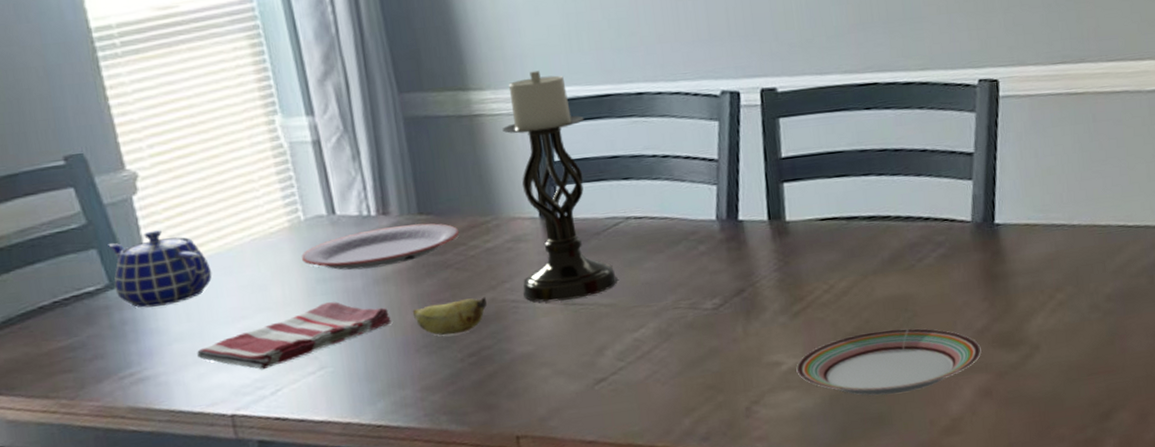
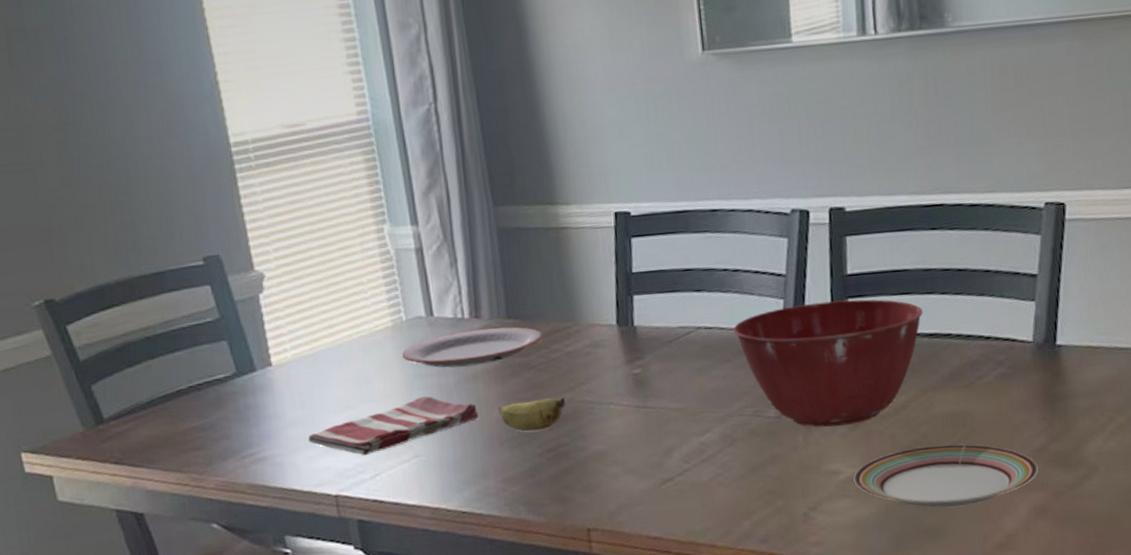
teapot: present [108,230,212,308] -> none [237,326,324,395]
candle holder: present [502,71,617,302] -> none [586,187,686,405]
mixing bowl: none [665,182,861,318] -> present [733,299,923,427]

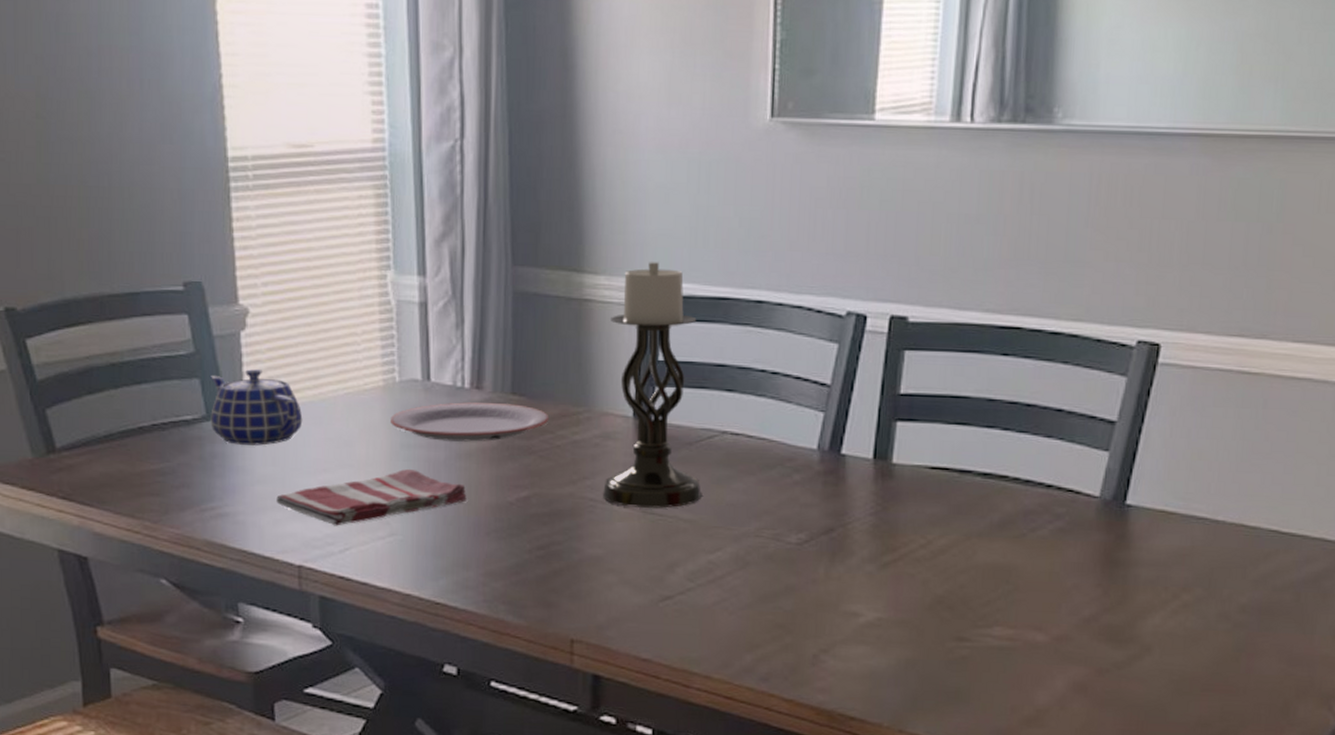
teapot: none [237,326,324,395] -> present [210,369,303,446]
banana: present [498,397,565,432] -> none [489,489,564,524]
candle holder: none [586,187,686,405] -> present [603,262,701,508]
mixing bowl: present [733,299,923,427] -> none [763,421,980,564]
plate: present [853,444,1038,508] -> none [875,599,1084,671]

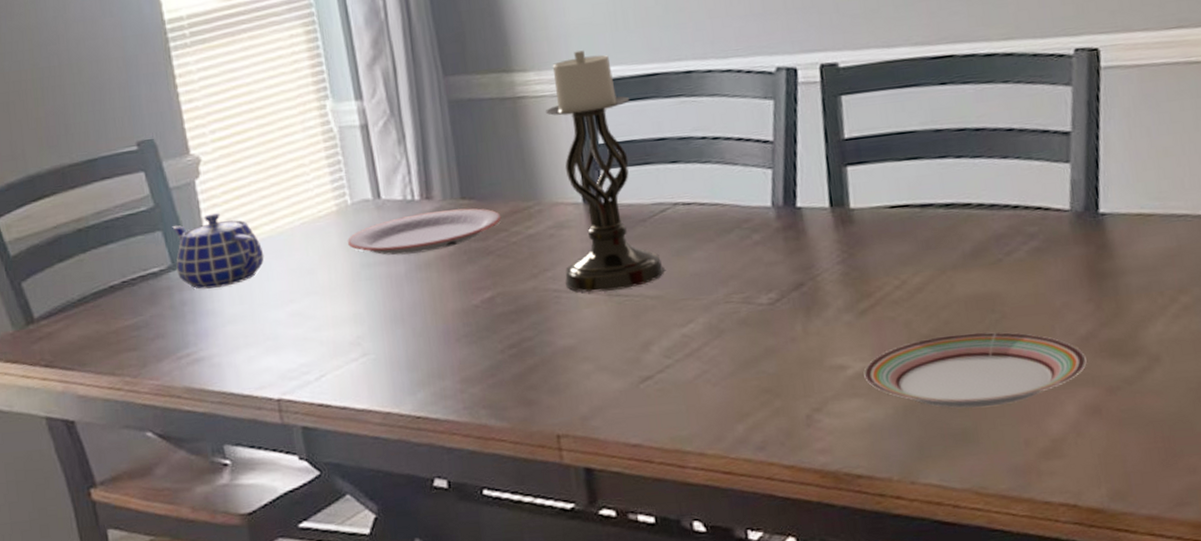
dish towel: present [276,468,467,526] -> none [248,287,433,355]
plate: none [875,599,1084,671] -> present [863,332,1087,408]

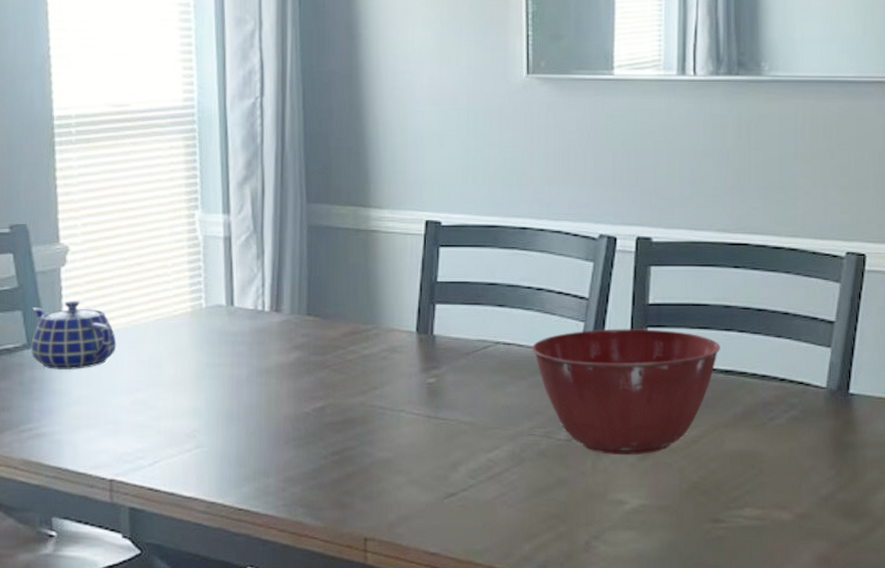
plate: present [348,208,502,256] -> none [197,324,342,359]
candle holder: present [546,50,664,293] -> none [391,197,479,413]
mixing bowl: none [715,166,936,315] -> present [532,329,720,456]
plate: present [863,332,1087,408] -> none [639,484,824,549]

